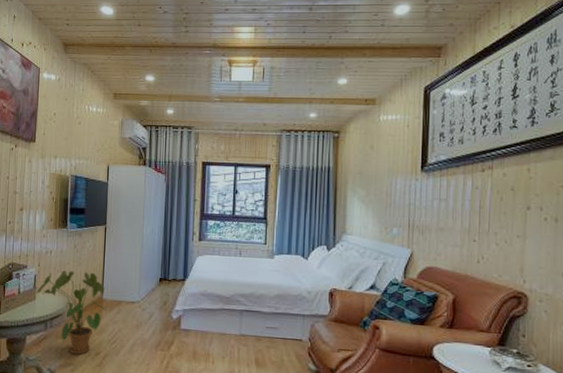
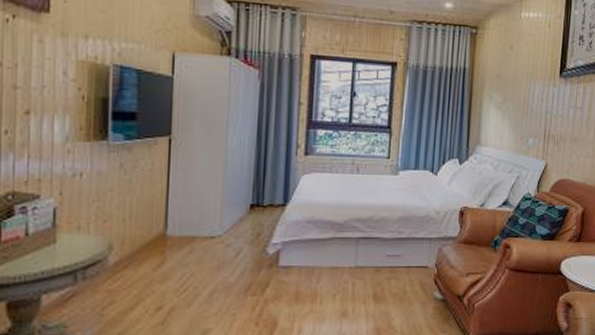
house plant: present [36,270,106,355] -> none [57,200,172,312]

